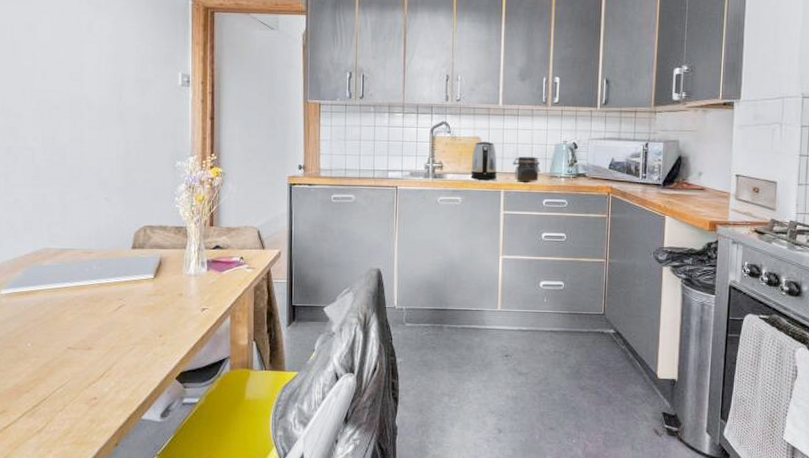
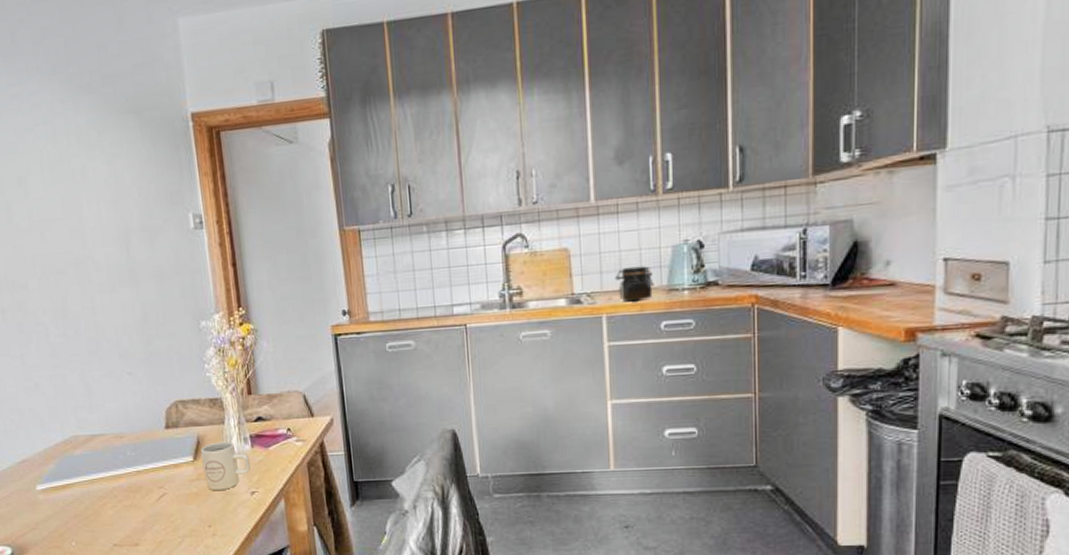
mug: none [161,264,204,305] -> present [201,441,251,490]
kettle: present [471,141,497,180] -> none [559,252,595,305]

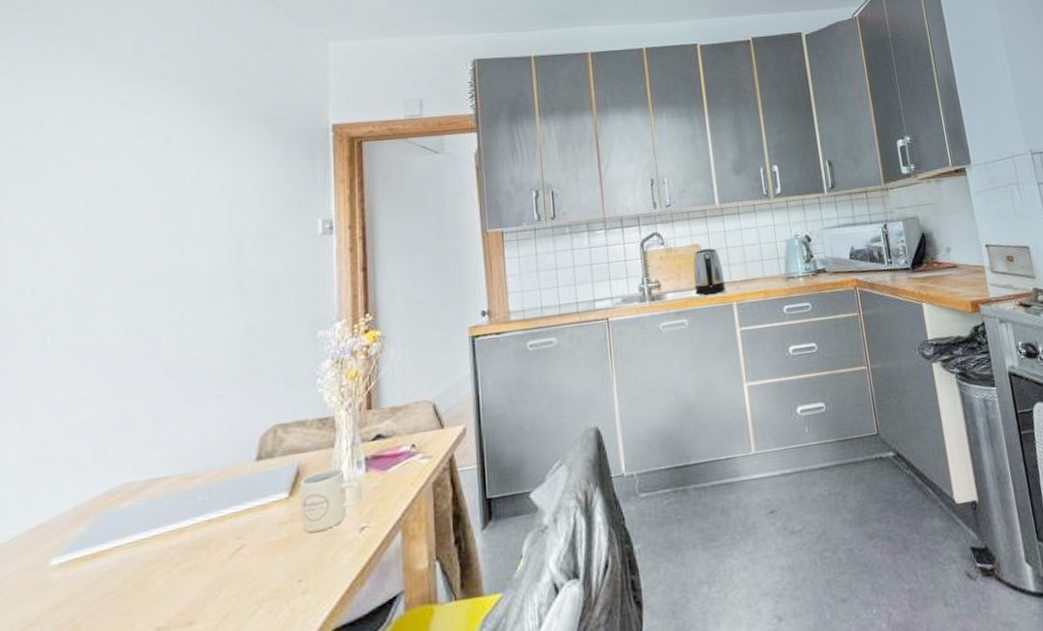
kettle: none [559,252,595,305] -> present [693,248,725,296]
jar: present [615,266,654,302] -> none [741,258,774,290]

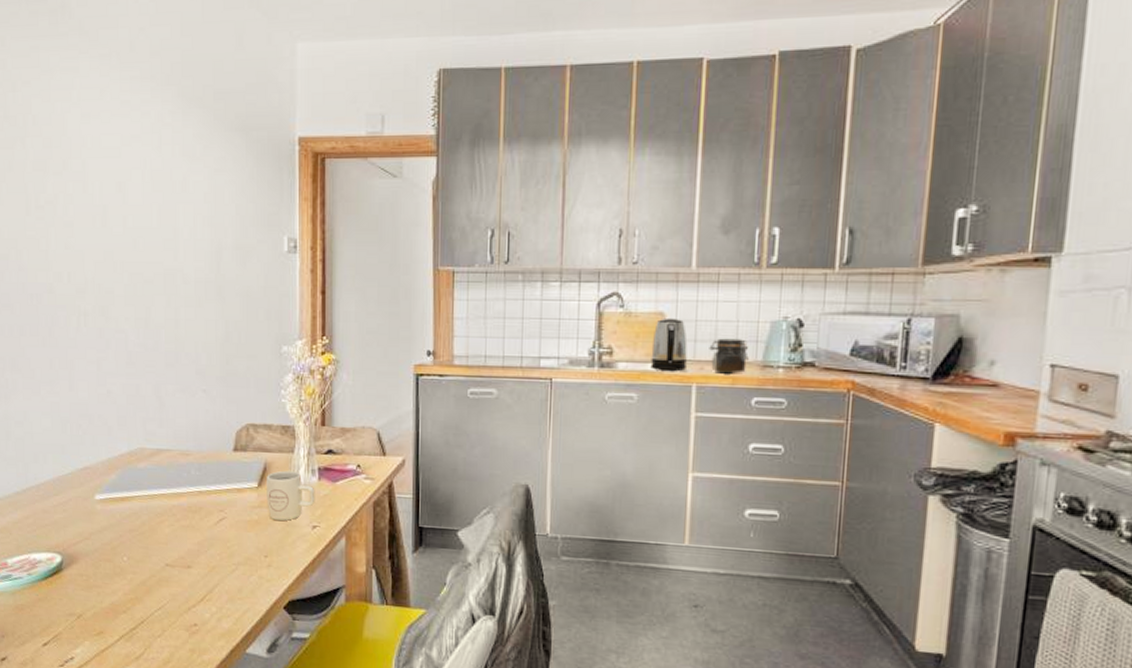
jar: none [741,258,774,290] -> present [709,338,749,374]

